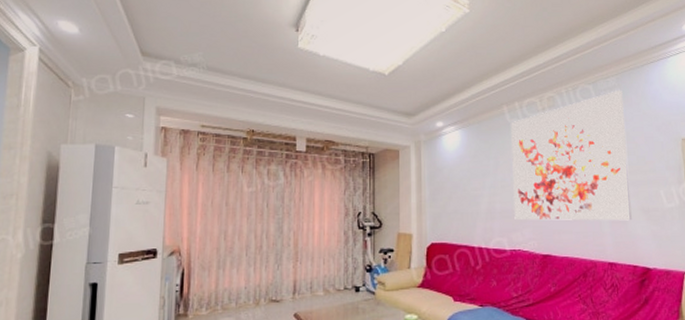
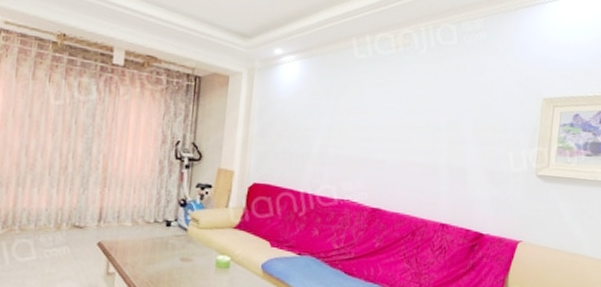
wall art: present [511,91,632,221] -> none [347,35,488,182]

